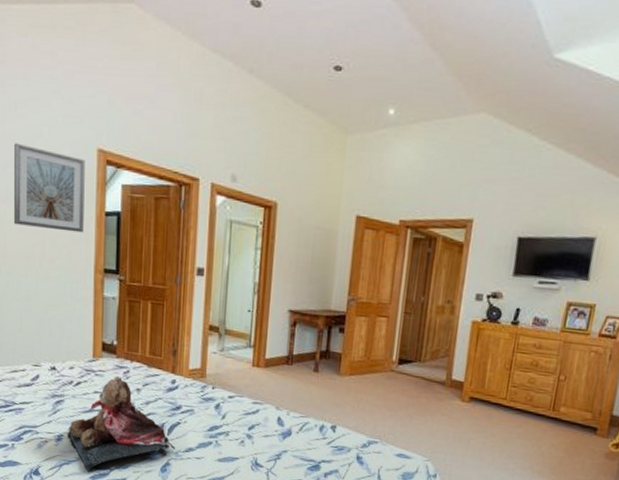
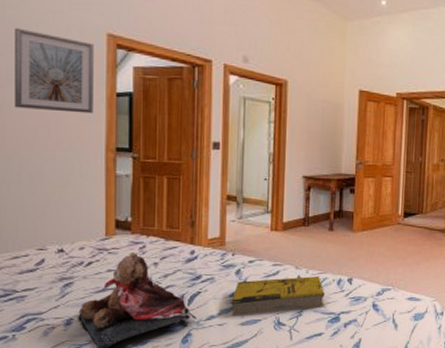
book: none [209,416,306,453] -> present [231,276,325,317]

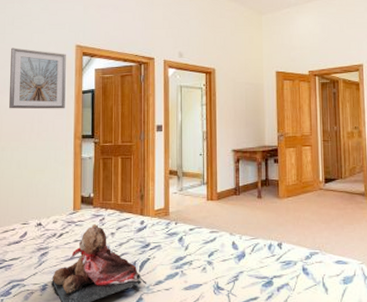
book: present [231,276,325,317] -> none [175,242,259,282]

